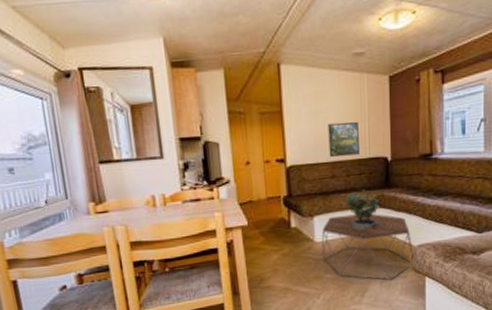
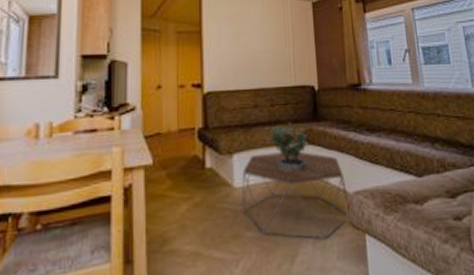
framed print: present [328,121,359,157] -> none [250,46,284,83]

